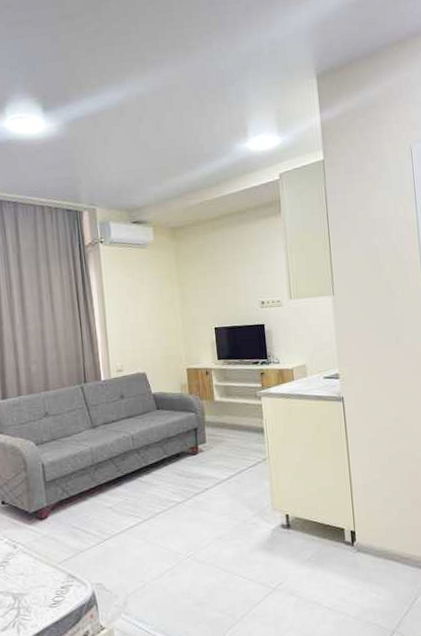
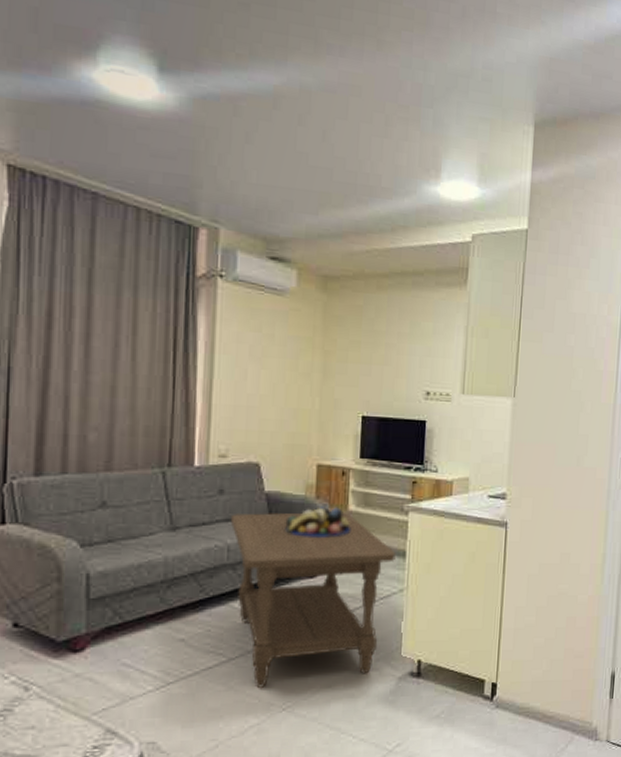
coffee table: none [130,402,257,541] -> present [230,512,397,688]
fruit bowl: none [169,399,219,424] -> present [285,507,352,537]

